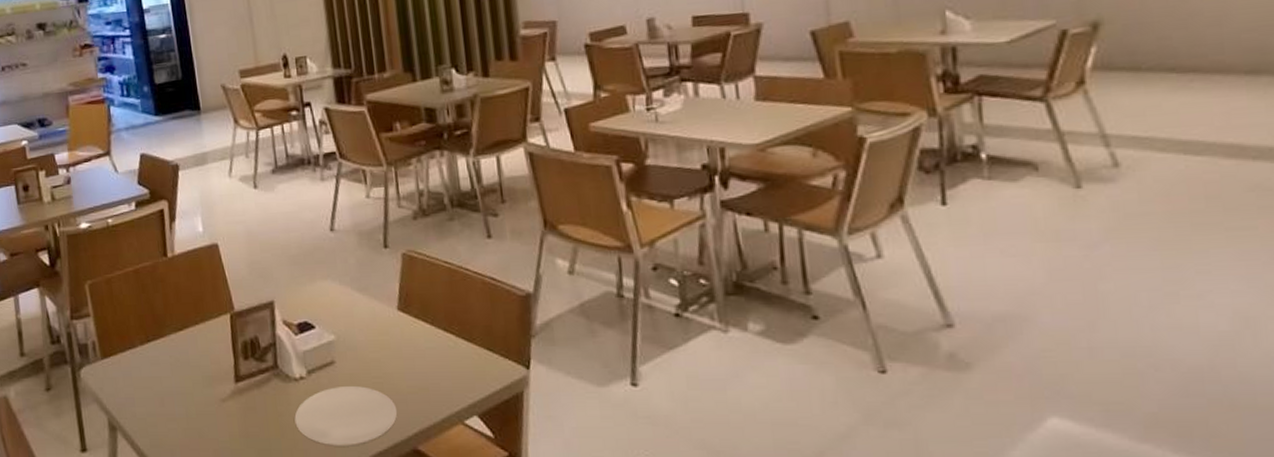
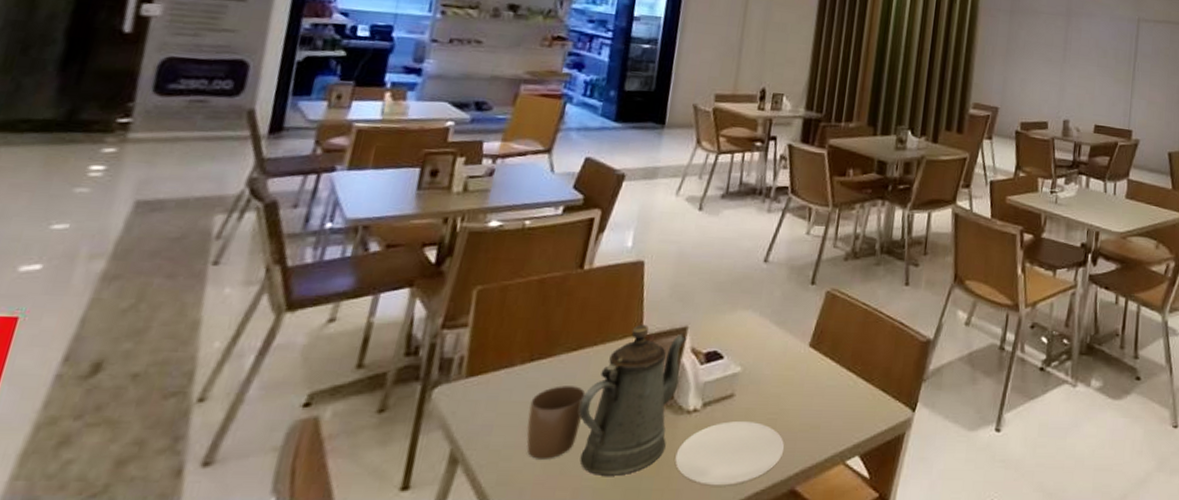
mug: none [158,361,204,425] -> present [526,385,586,459]
coffee pot: none [199,302,284,438] -> present [578,324,687,476]

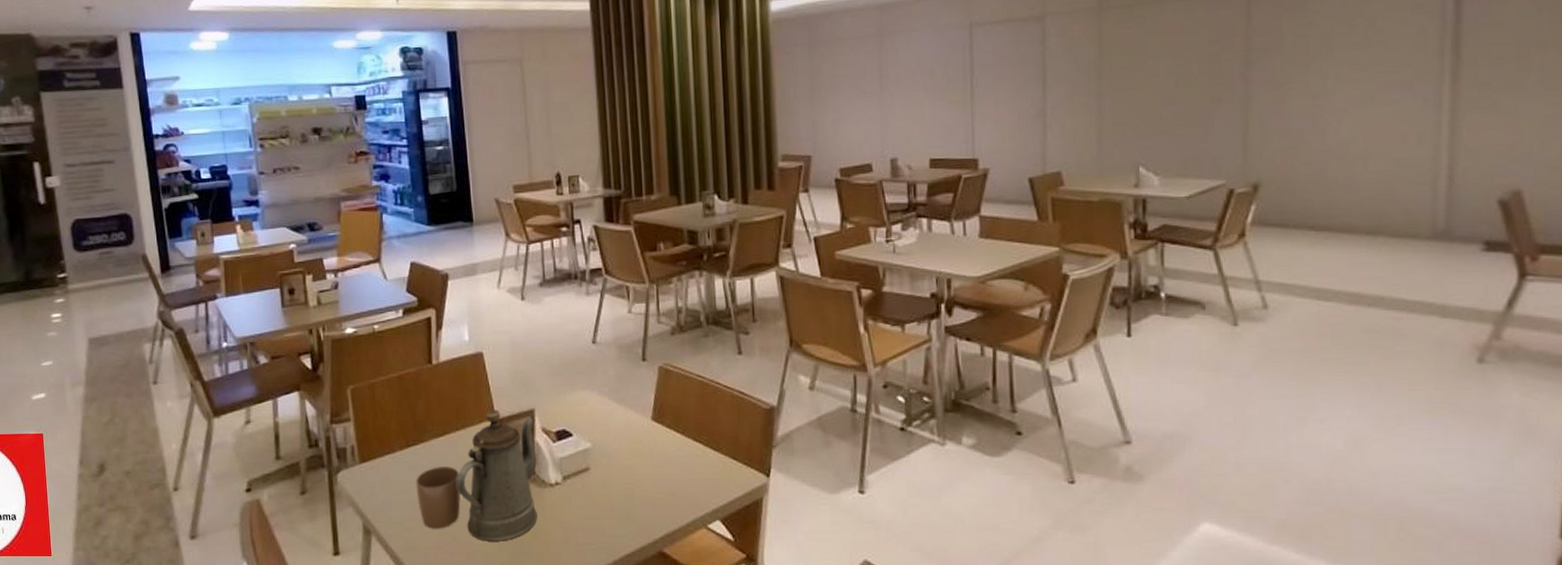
plate: present [675,420,785,486] -> none [548,491,646,549]

